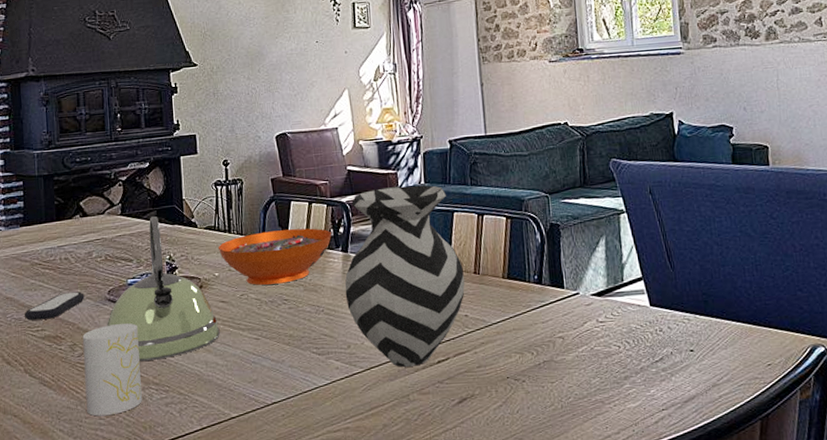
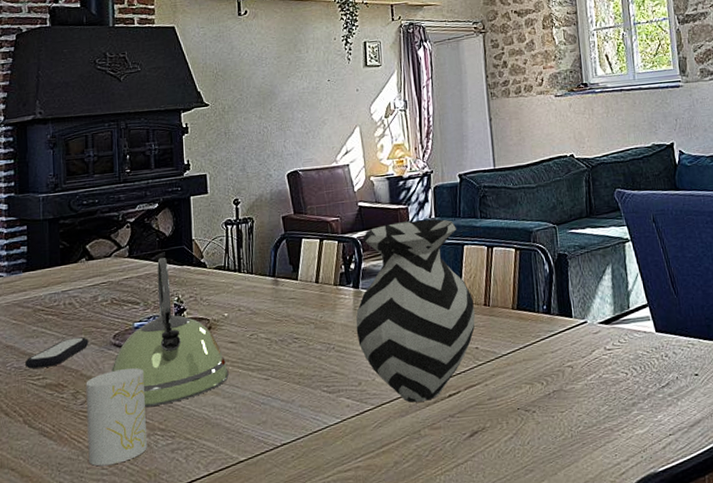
decorative bowl: present [218,228,332,285] -> none [227,265,343,325]

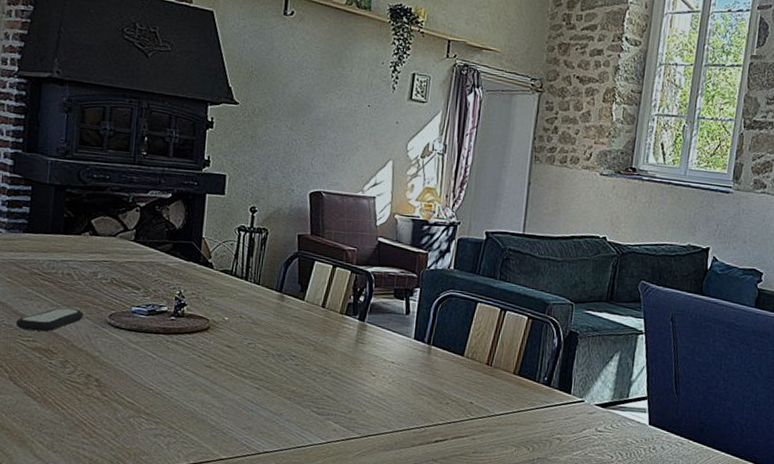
cup: present [86,368,147,467] -> none [70,348,136,437]
kettle: present [112,258,229,408] -> none [104,249,221,391]
vase: present [355,219,476,403] -> none [355,265,477,442]

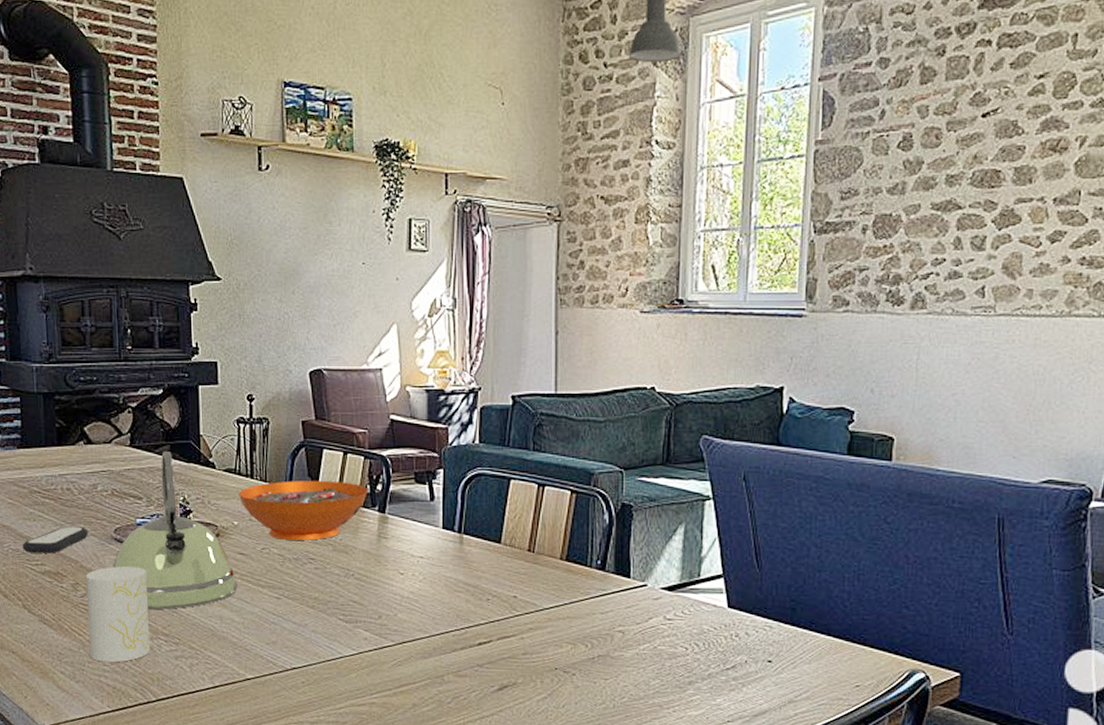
cup: none [70,348,136,437] -> present [86,566,150,663]
kettle: none [104,249,221,391] -> present [113,452,237,610]
decorative bowl: none [231,285,352,340] -> present [238,480,369,540]

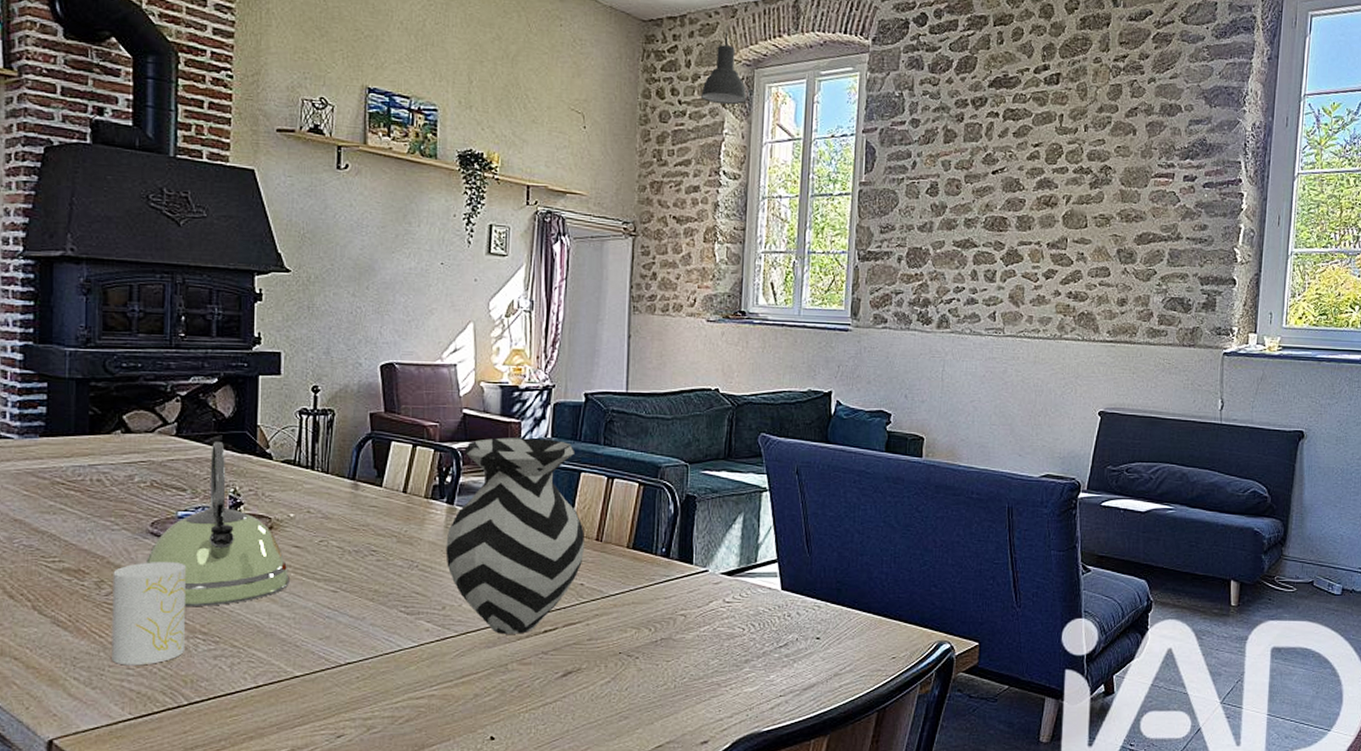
remote control: present [22,526,88,554] -> none [36,520,120,549]
decorative bowl: present [238,480,369,540] -> none [296,472,437,532]
vase: none [379,444,517,646] -> present [445,437,585,634]

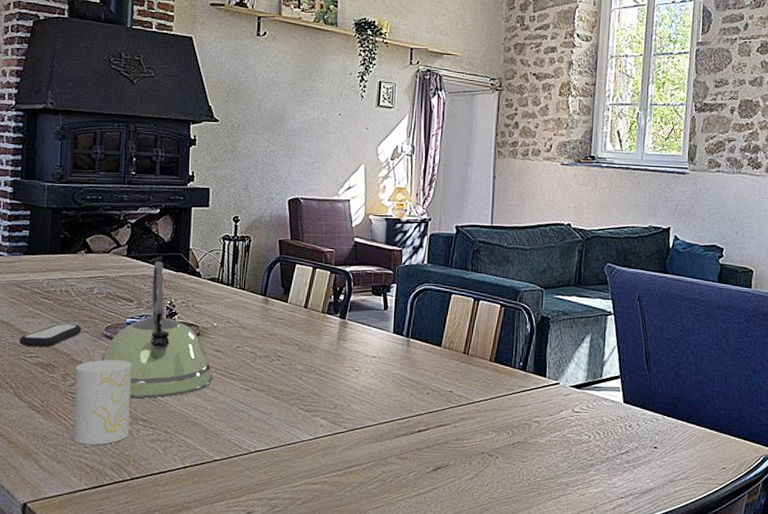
remote control: none [36,520,120,549] -> present [18,323,82,347]
vase: present [445,437,585,634] -> none [338,263,454,432]

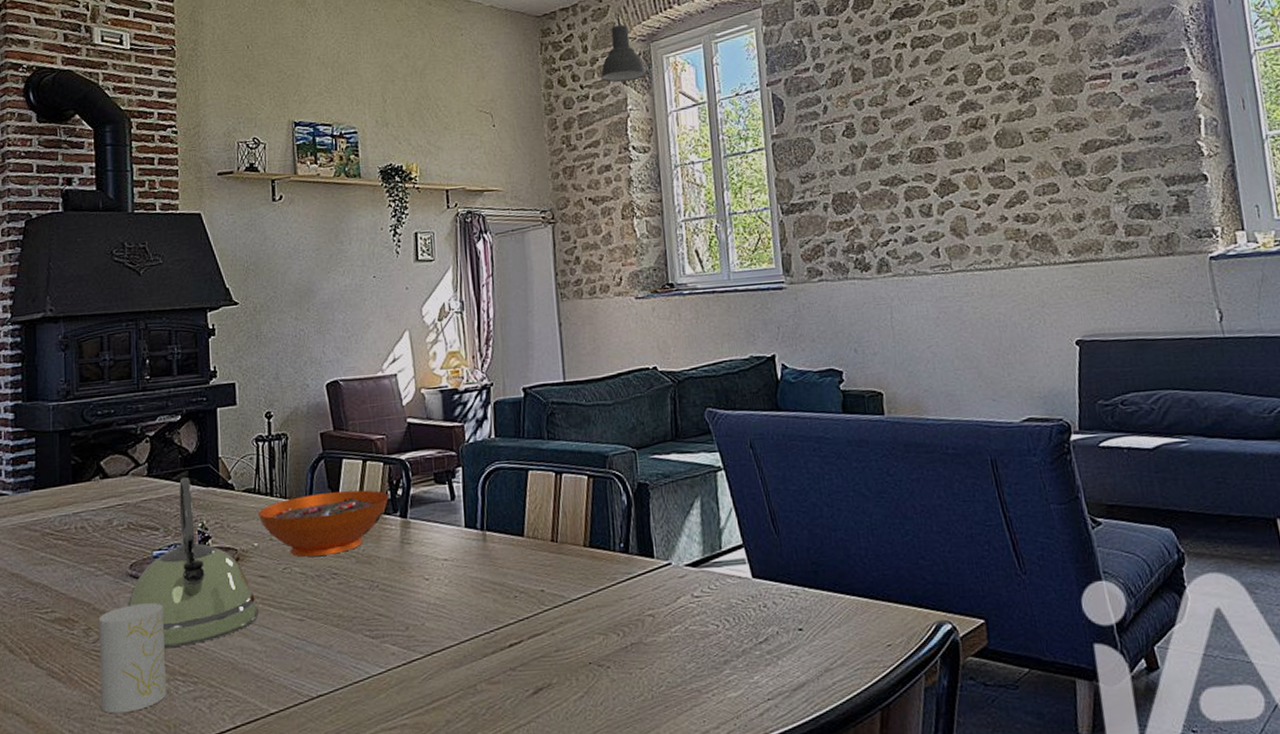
remote control: present [18,323,82,347] -> none [31,566,102,601]
decorative bowl: none [219,290,332,341] -> present [258,490,389,557]

